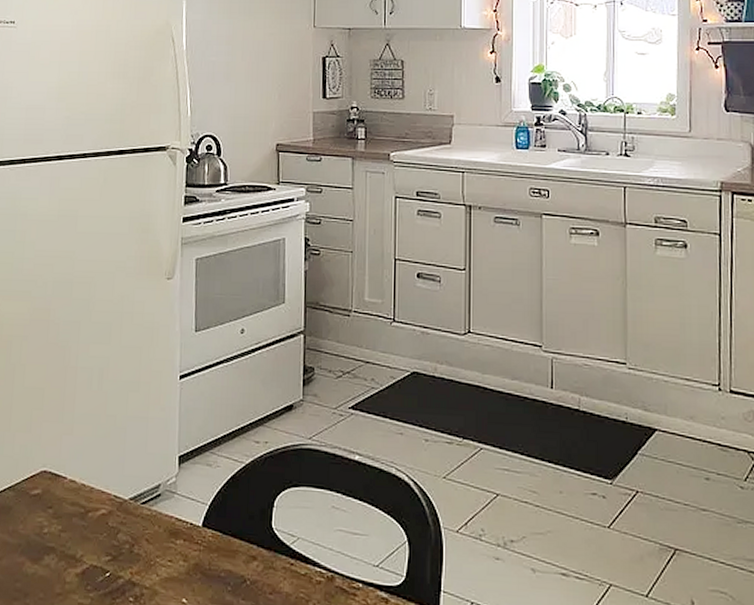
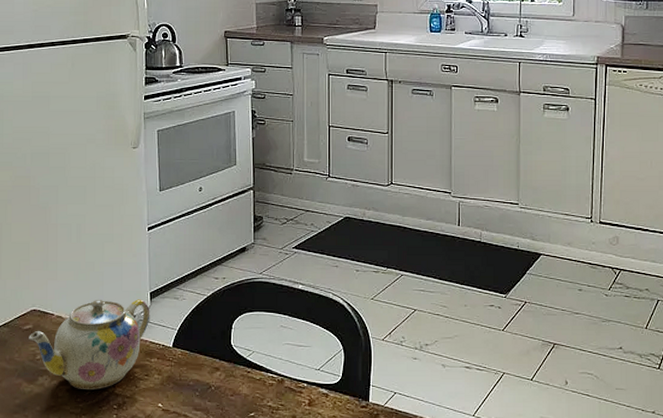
teapot: none [36,462,178,576] -> present [29,299,150,391]

